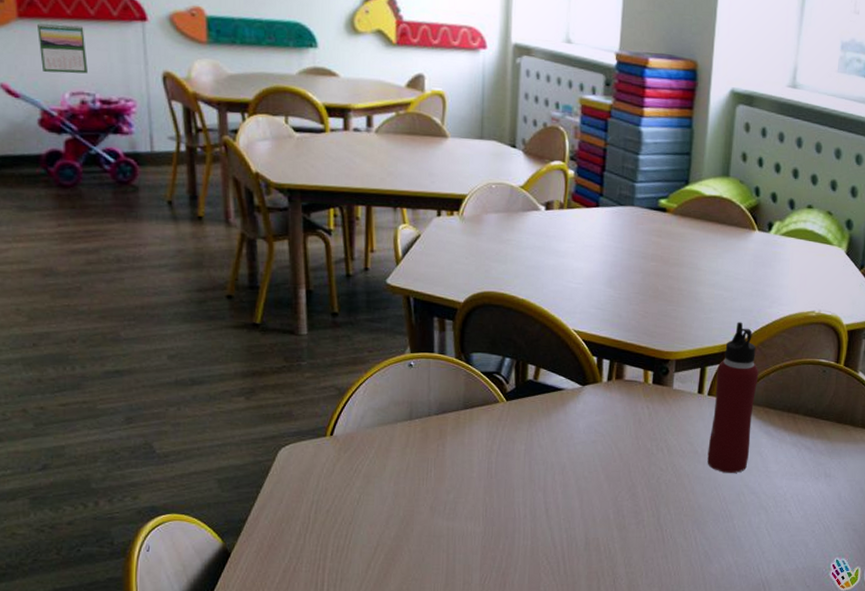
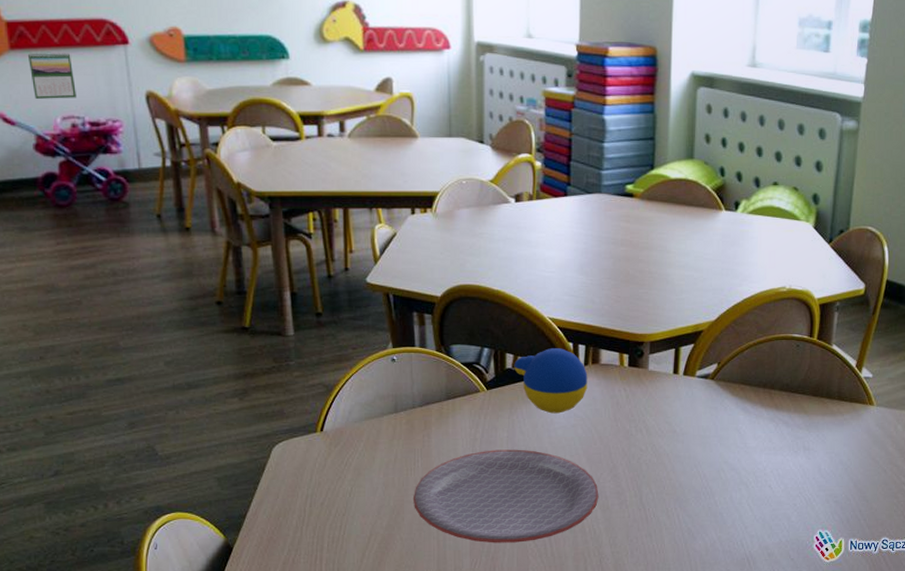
plate: none [423,462,616,559] -> present [412,449,599,543]
toy ball: none [535,361,611,429] -> present [514,348,588,414]
water bottle: present [707,322,759,473] -> none [686,301,733,450]

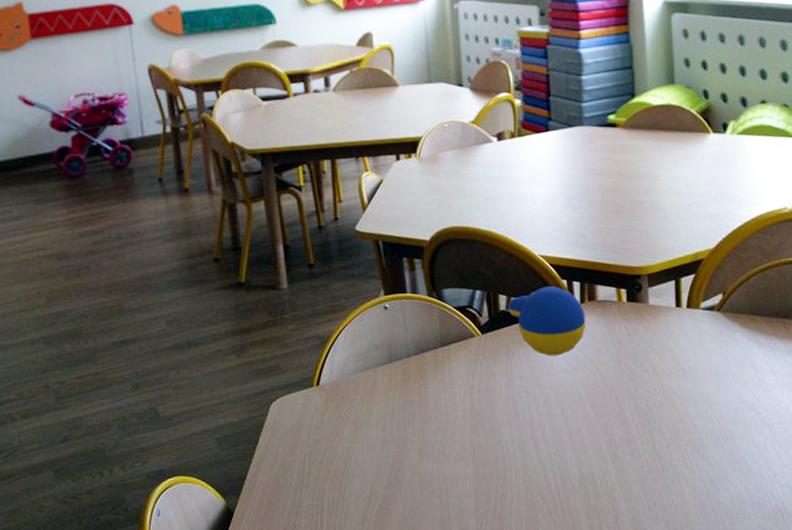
calendar: present [28,52,76,99] -> none [47,36,87,80]
plate: present [412,449,599,543] -> none [412,396,608,501]

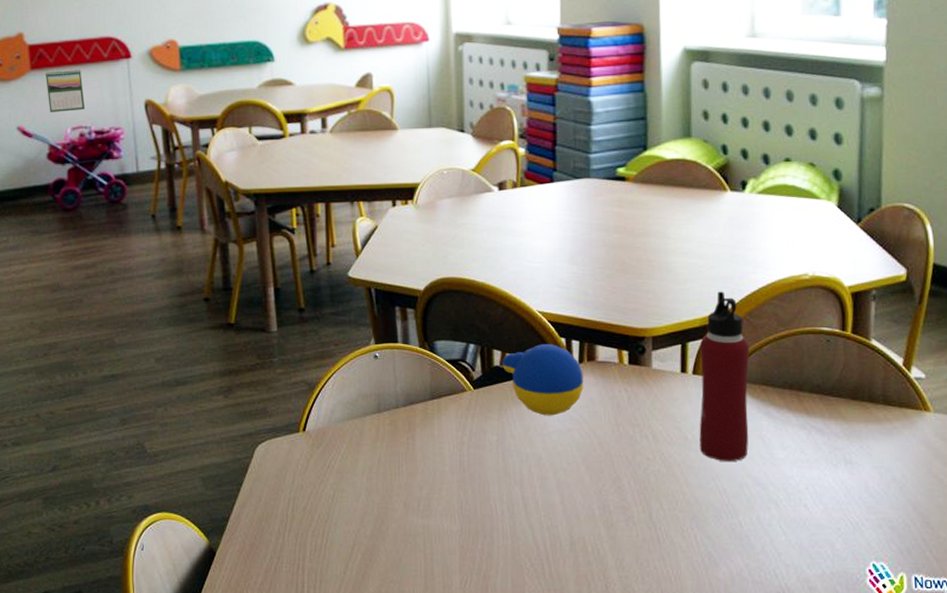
calendar: none [47,36,87,80] -> present [46,69,85,112]
water bottle: none [692,227,742,390] -> present [699,291,750,461]

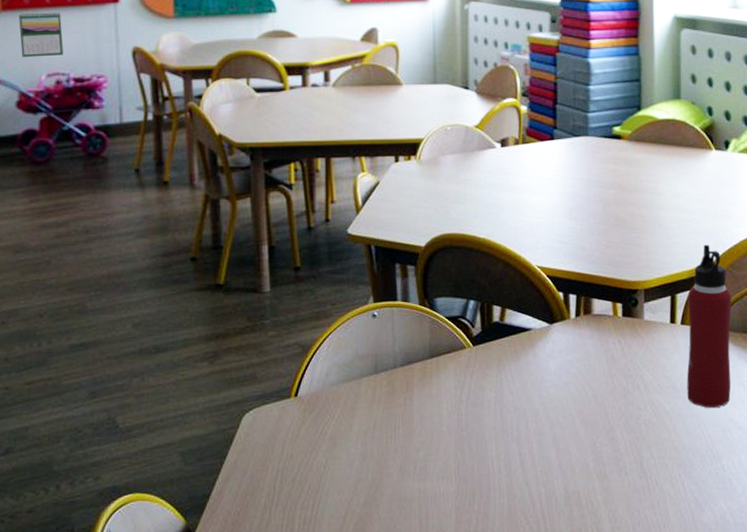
toy ball: present [502,344,584,416] -> none [501,298,580,371]

